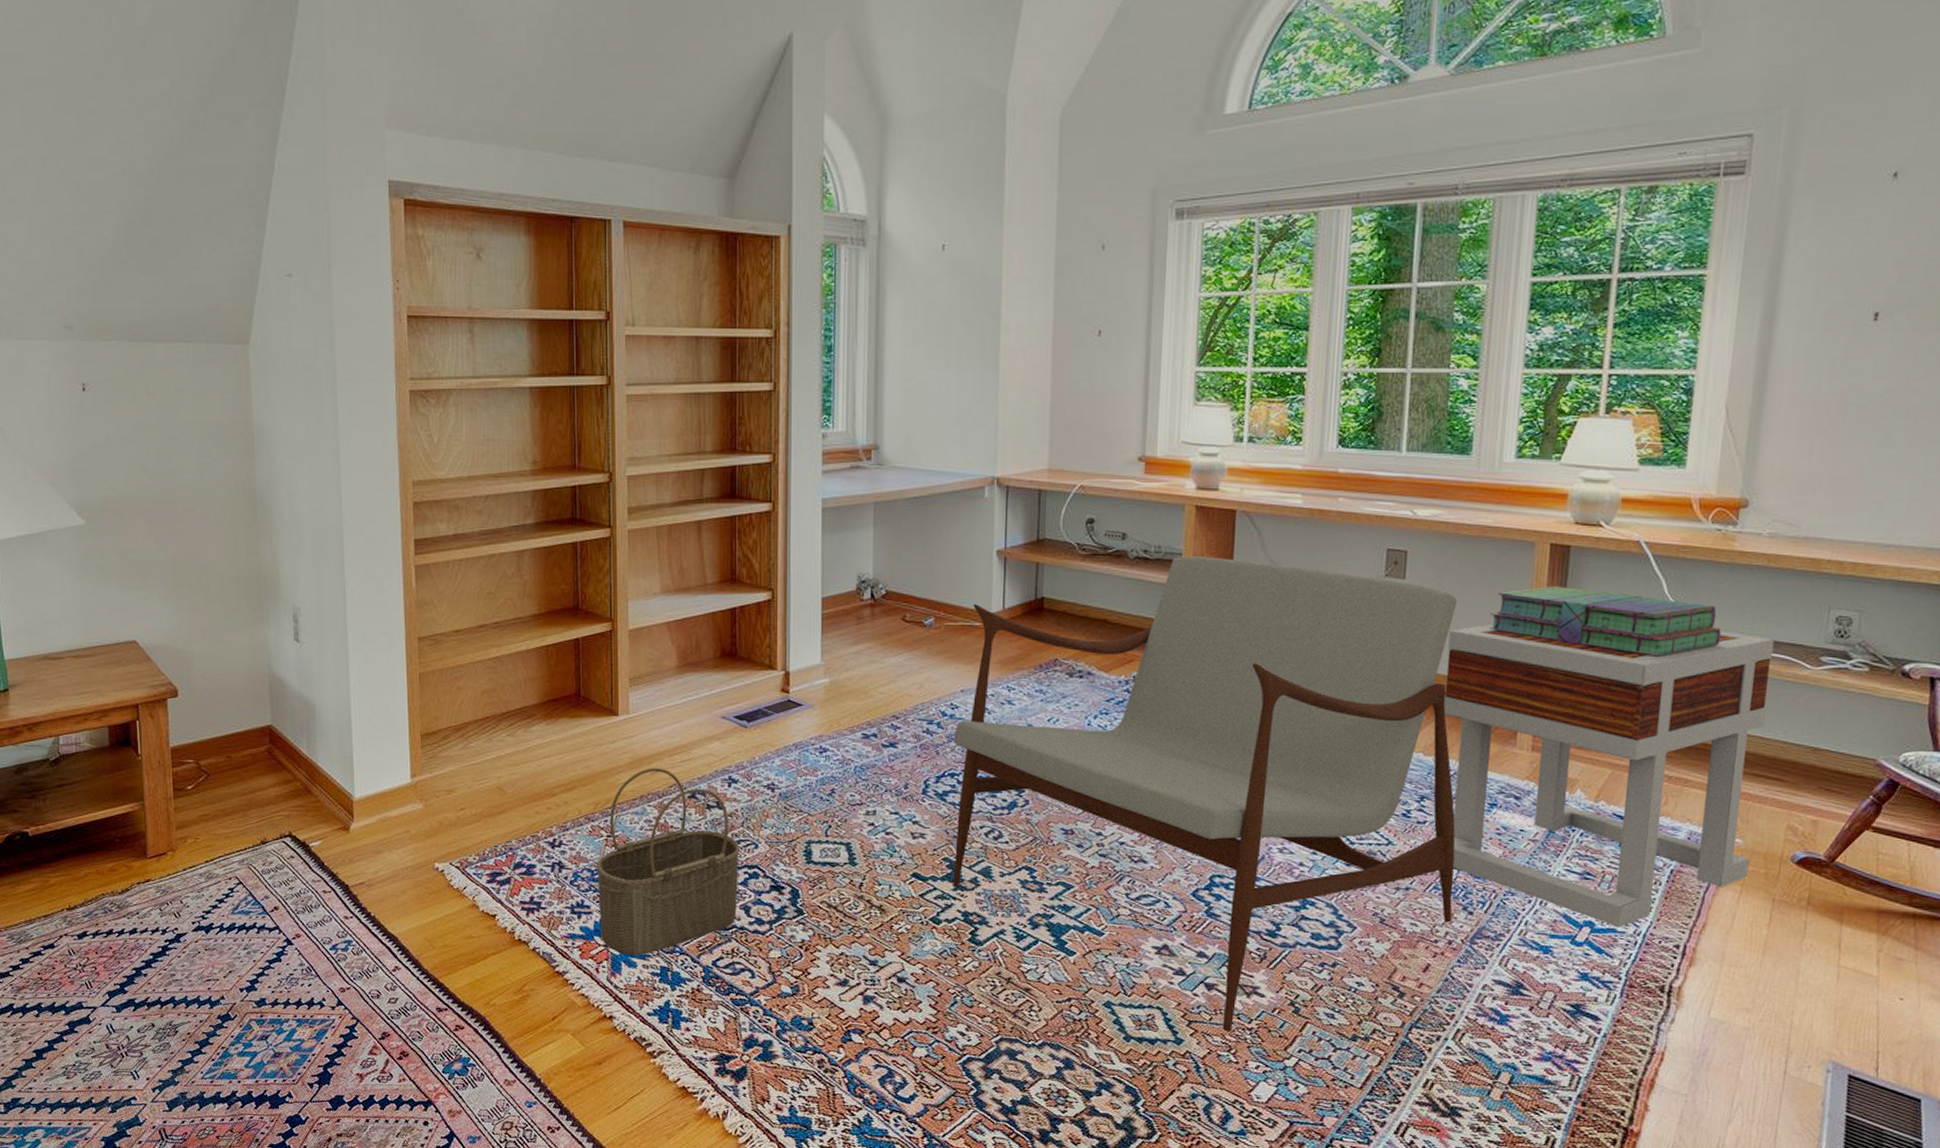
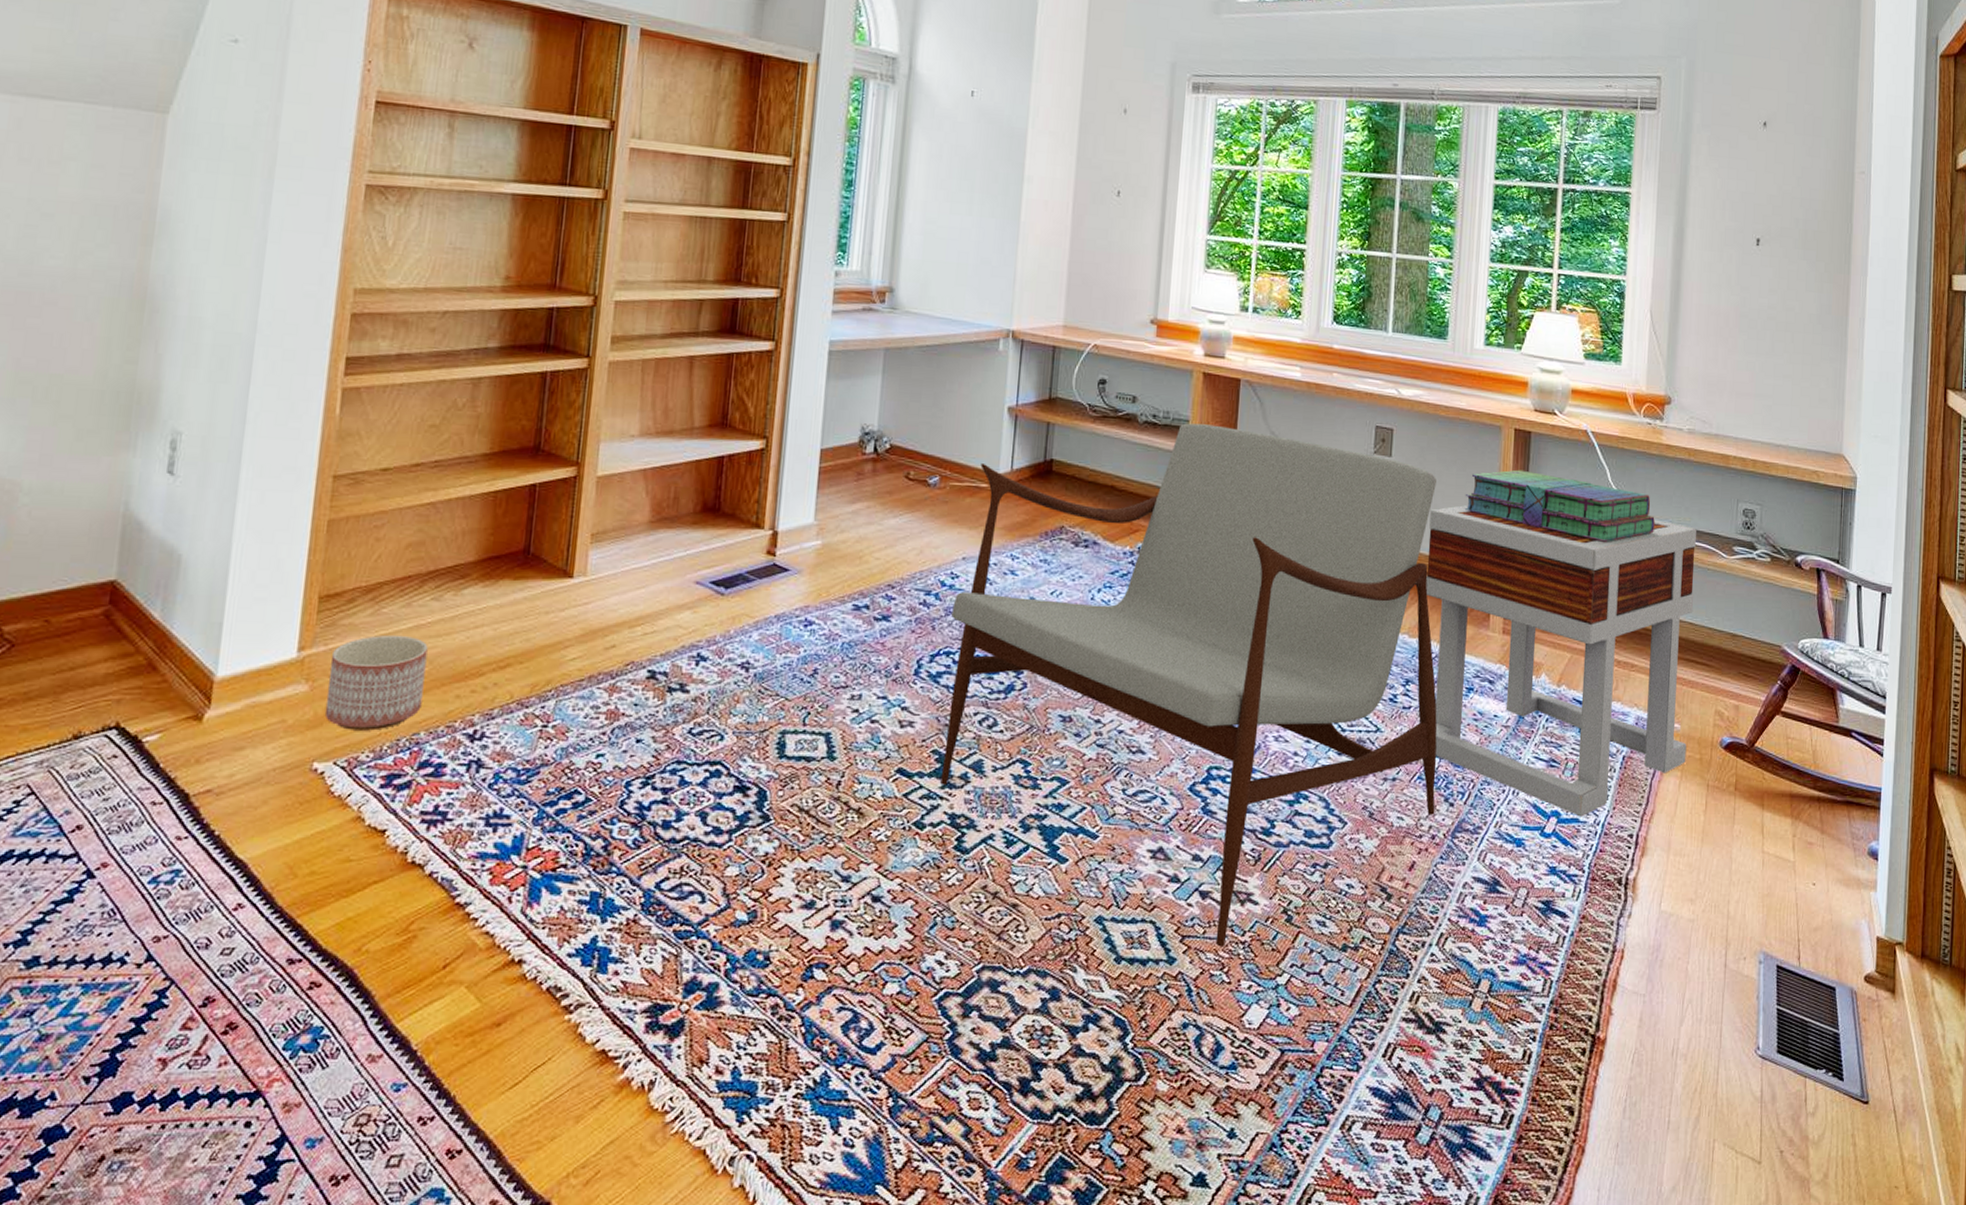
planter: none [436,765,510,839] -> present [324,635,428,731]
wicker basket: present [596,767,739,956] -> none [520,641,702,879]

